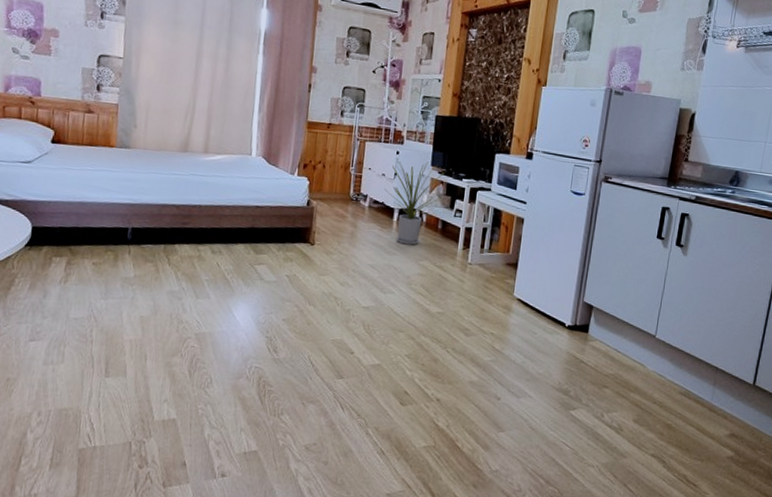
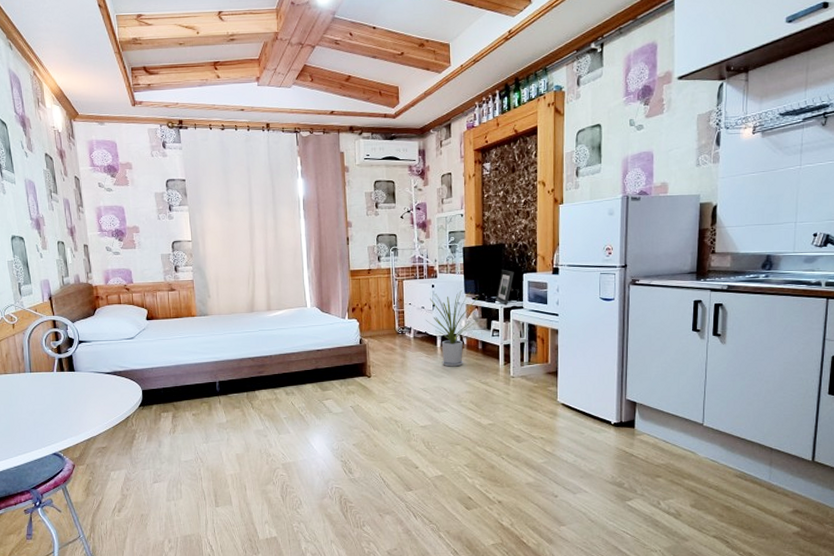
picture frame: none [463,146,487,185] -> present [495,270,514,305]

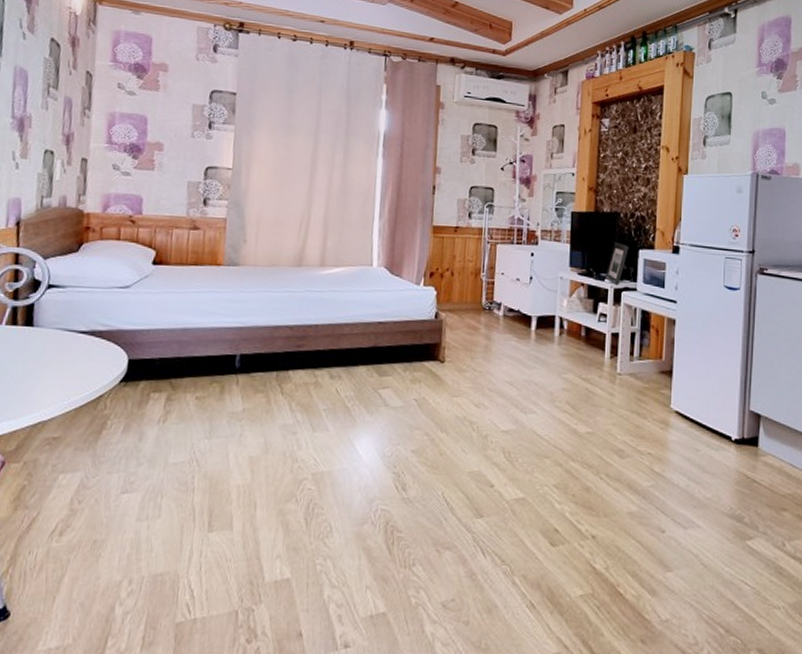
house plant: present [426,291,480,367] -> none [520,263,585,357]

